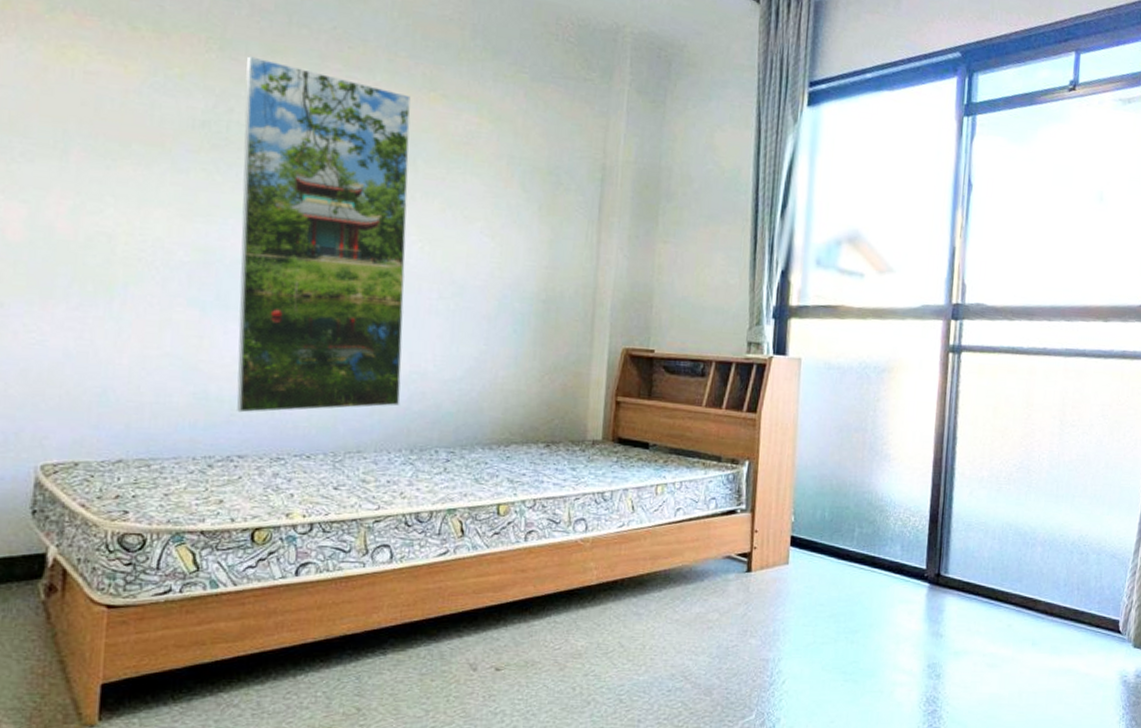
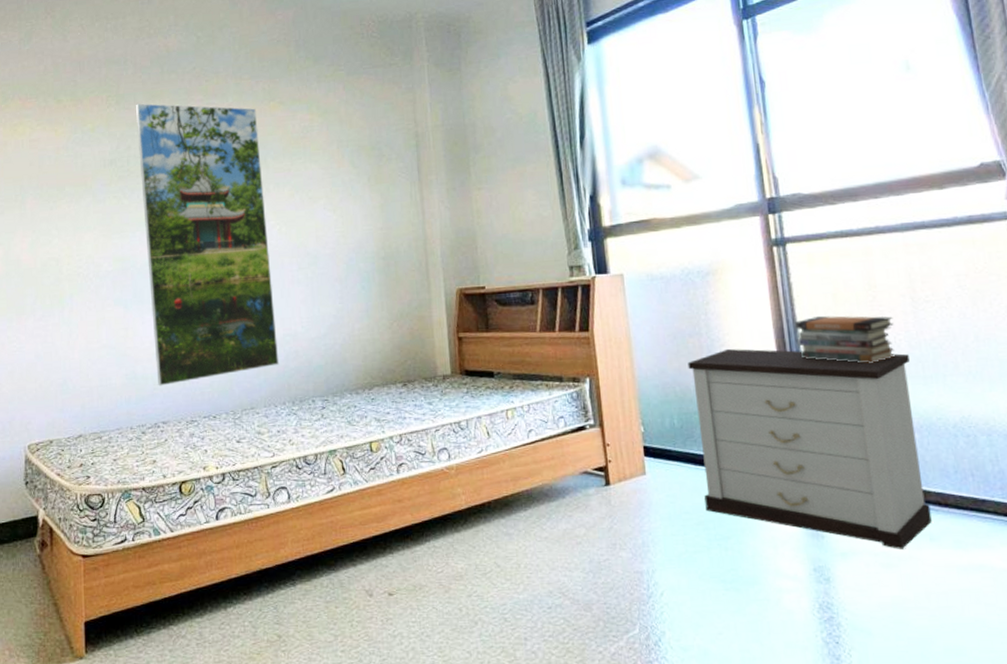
nightstand: none [840,447,1048,652] -> present [687,348,932,549]
book stack: none [954,427,1041,478] -> present [794,315,896,363]

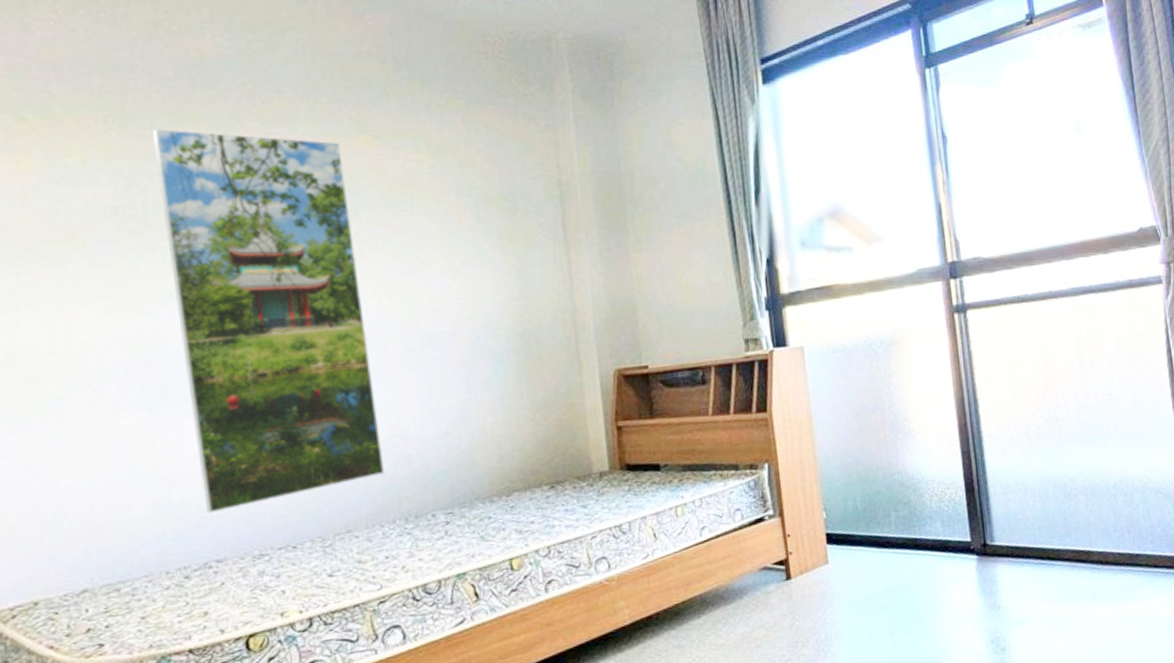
nightstand: present [687,348,932,549] -> none [870,418,1095,611]
book stack: present [794,315,896,363] -> none [974,381,1066,430]

